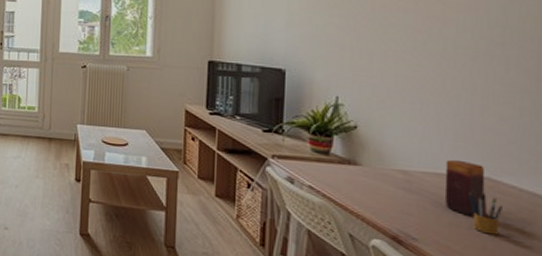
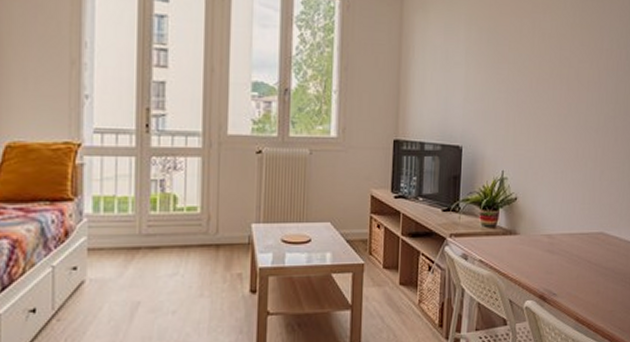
candle: present [444,159,486,217] -> none [575,220,601,267]
pencil box: present [469,192,502,235] -> none [590,245,610,280]

